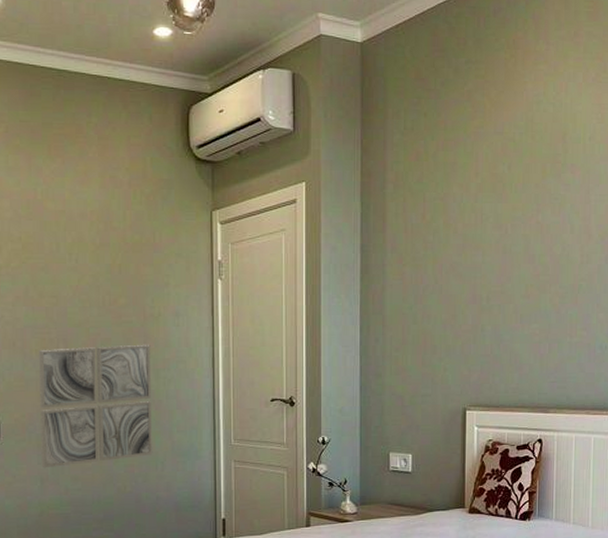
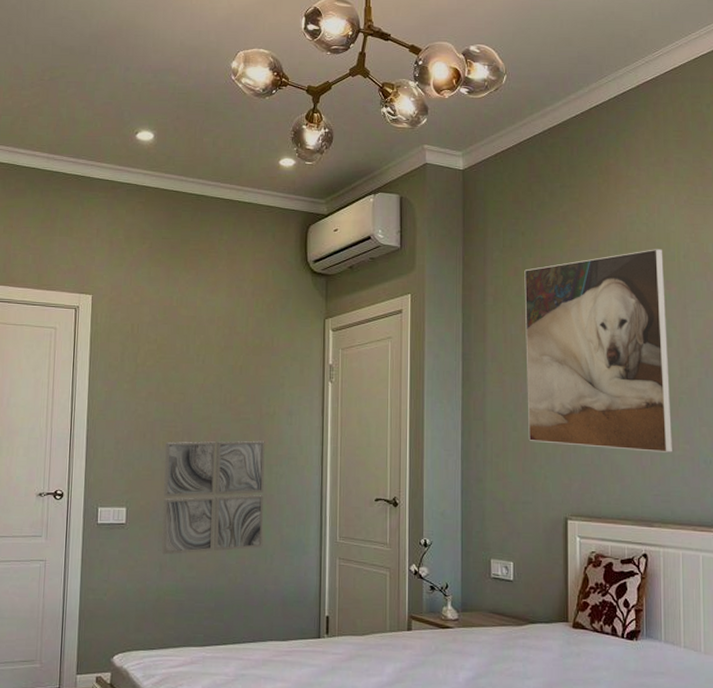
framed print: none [426,130,571,340] -> present [524,249,673,453]

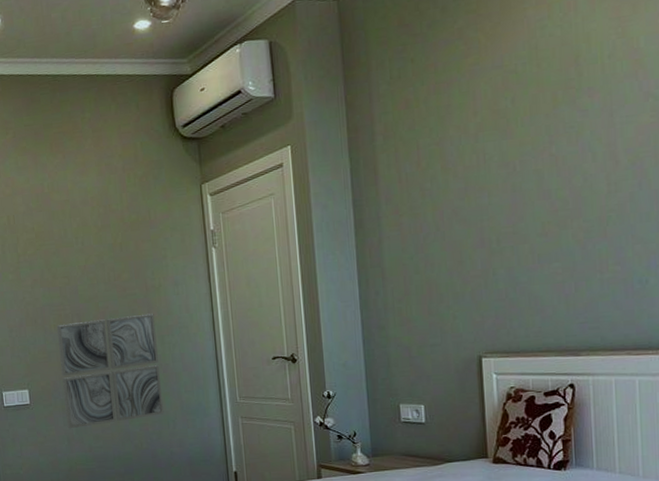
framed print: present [524,249,673,453] -> none [416,52,602,283]

